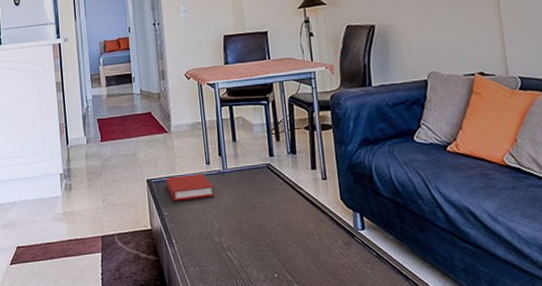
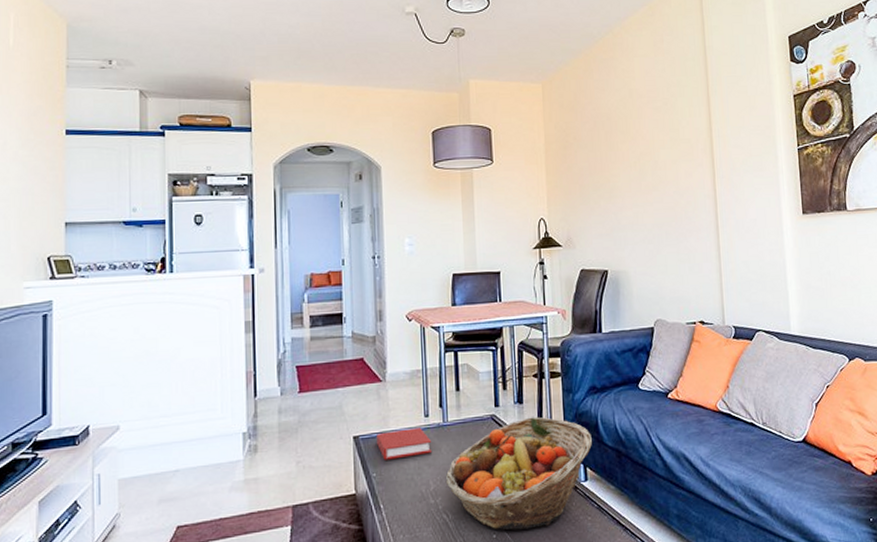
fruit basket: none [228,166,368,271] -> present [445,416,592,530]

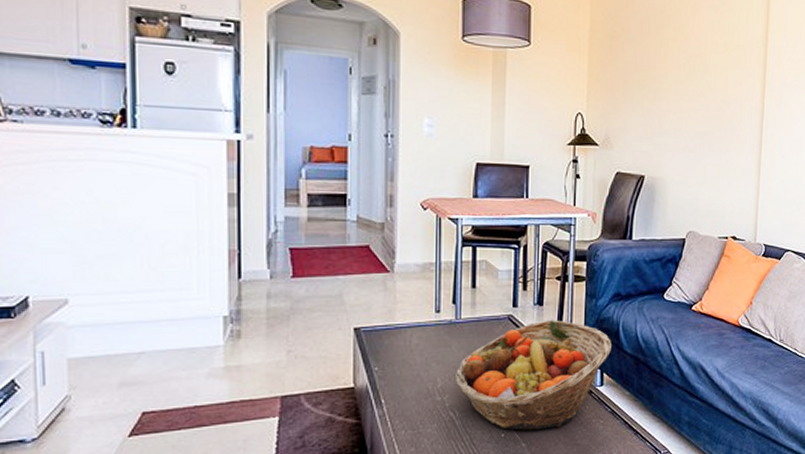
book: present [377,428,433,460] -> none [381,323,442,354]

